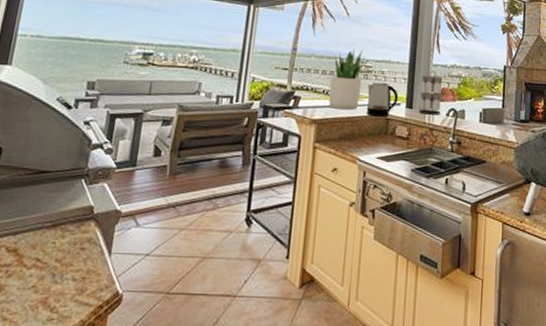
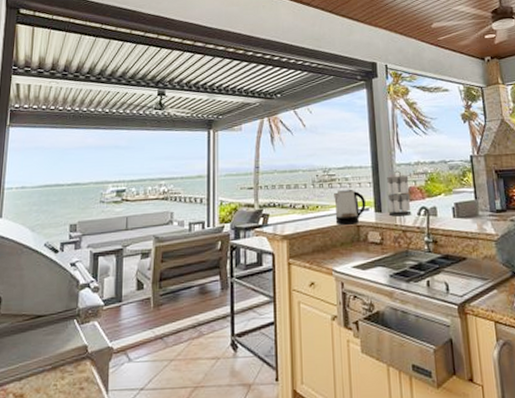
planter: present [328,48,364,110] -> none [295,158,327,222]

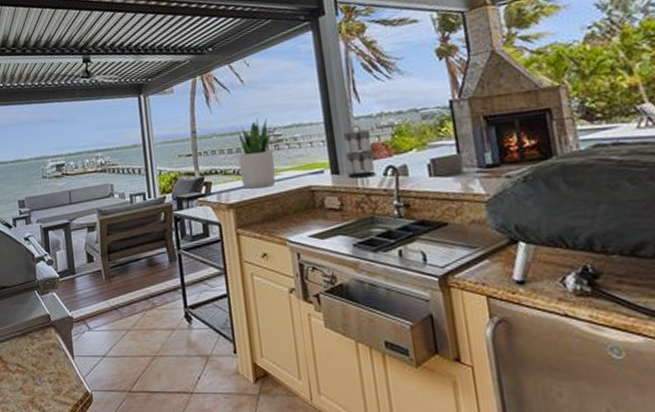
planter: none [295,158,327,222] -> present [236,118,276,189]
kettle: present [334,189,366,225] -> none [281,149,320,191]

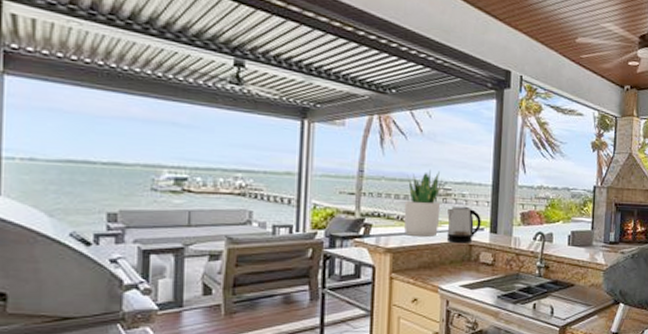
kettle: none [281,149,320,191] -> present [446,205,481,243]
spice rack: present [343,124,376,179] -> none [503,192,529,240]

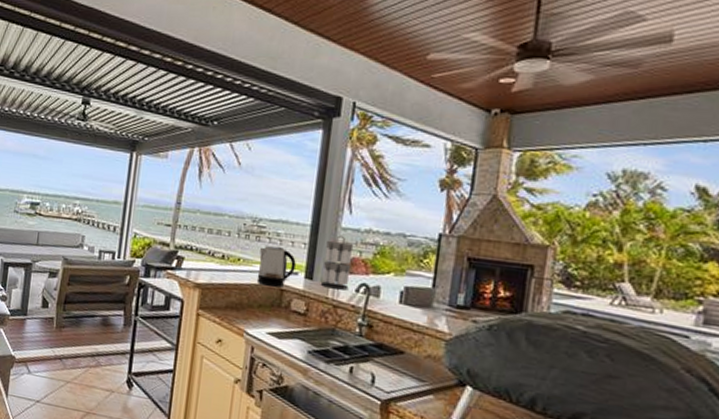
planter: present [403,169,442,237] -> none [214,204,256,276]
spice rack: none [503,192,529,240] -> present [320,235,354,291]

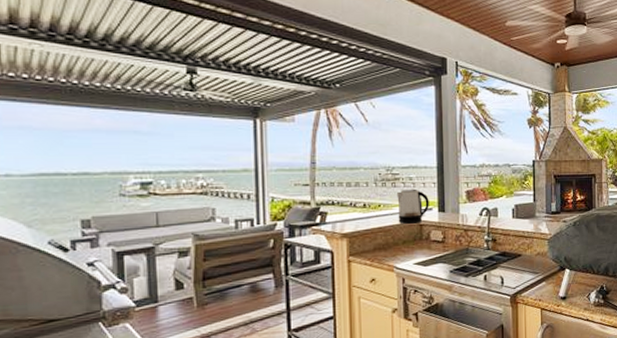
spice rack: present [320,235,354,291] -> none [451,172,474,217]

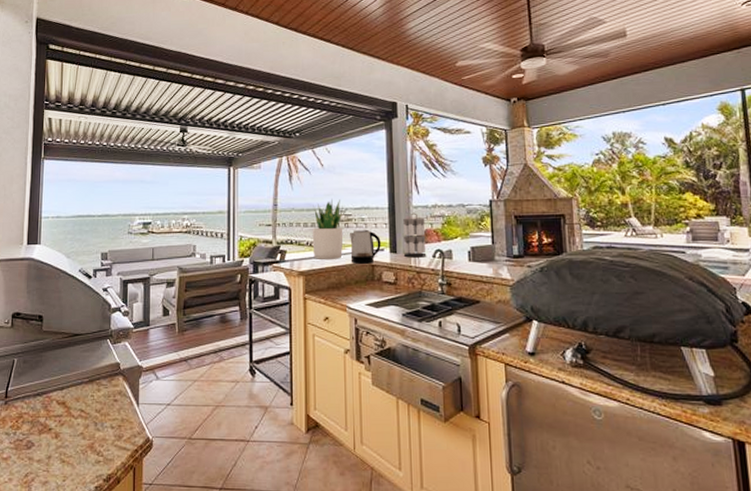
planter: none [356,156,390,220] -> present [312,198,343,259]
spice rack: none [451,172,474,217] -> present [403,212,427,258]

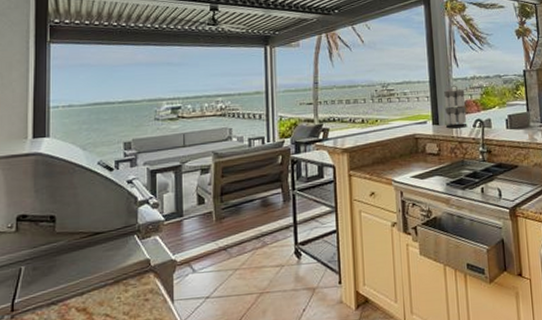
planter: present [312,198,343,259] -> none [354,74,386,136]
kettle: present [350,229,381,264] -> none [393,103,424,138]

